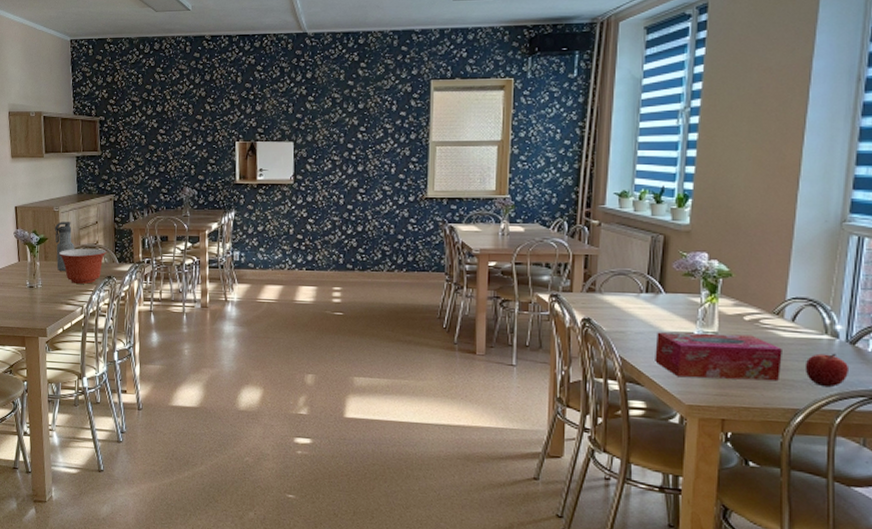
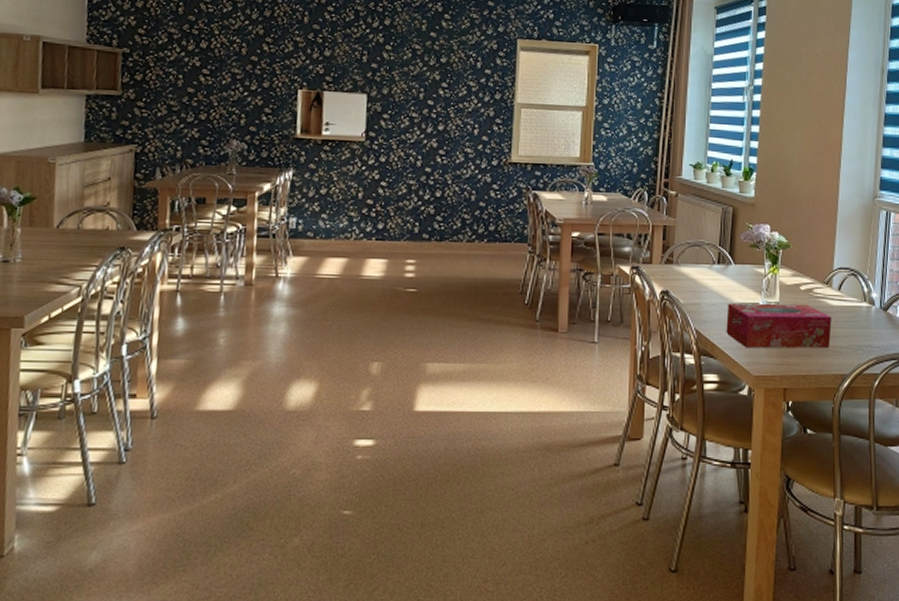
water bottle: present [55,222,75,272] -> none [46,176,75,241]
mixing bowl: present [58,248,107,284] -> none [50,211,121,257]
fruit: present [805,353,848,388] -> none [849,319,883,352]

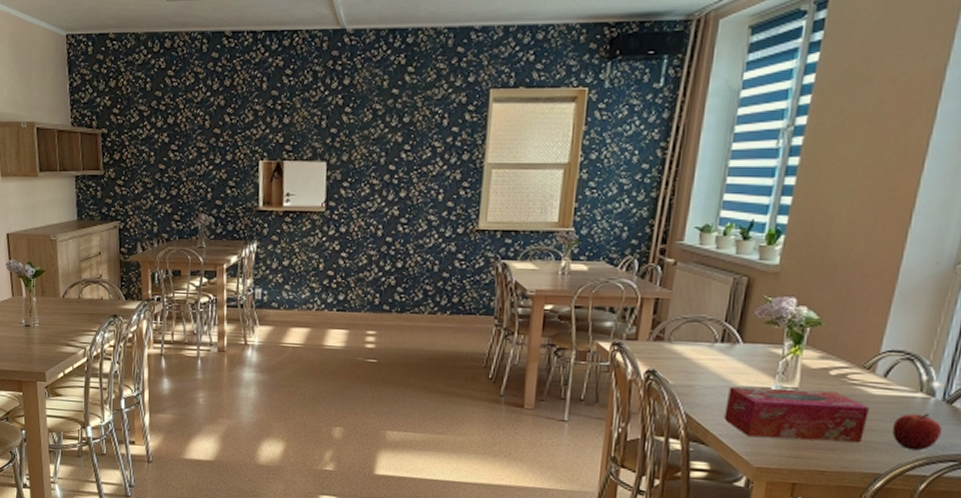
fruit: none [849,319,883,352] -> present [891,413,942,451]

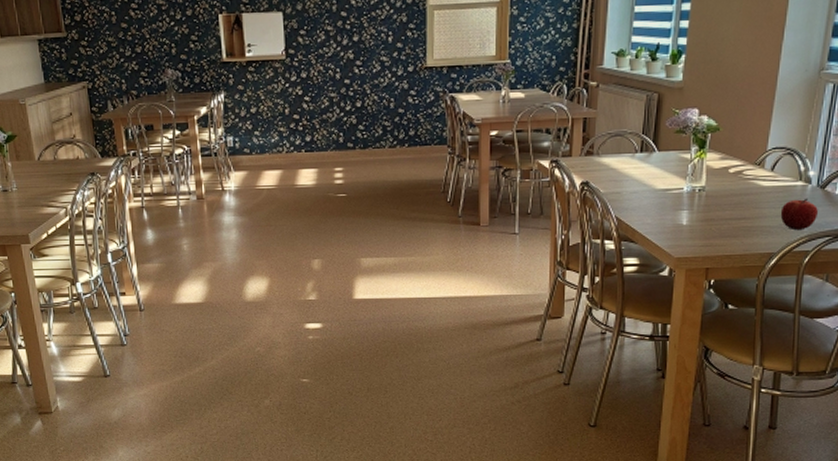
tissue box: present [724,387,869,443] -> none [648,187,762,232]

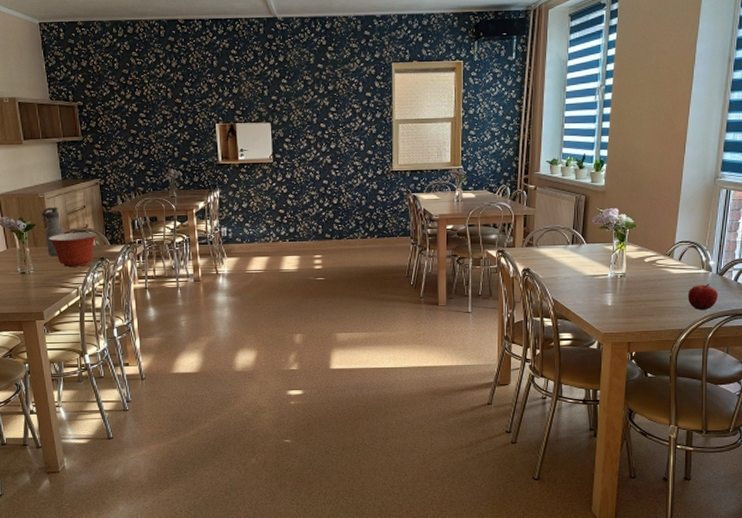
water bottle: none [23,115,49,172] -> present [42,207,64,256]
mixing bowl: none [31,143,86,183] -> present [48,232,97,267]

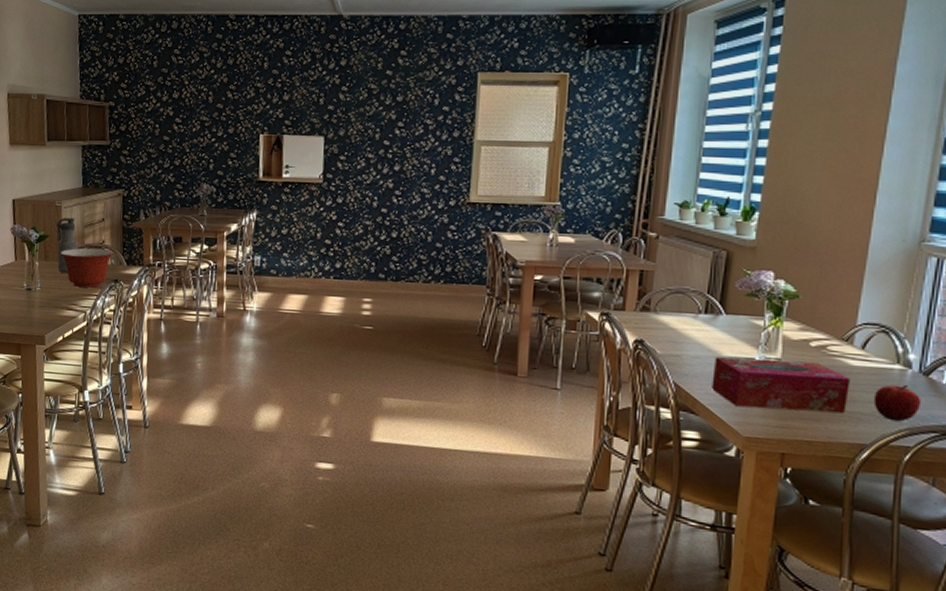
tissue box: none [579,273,672,312] -> present [712,357,850,414]

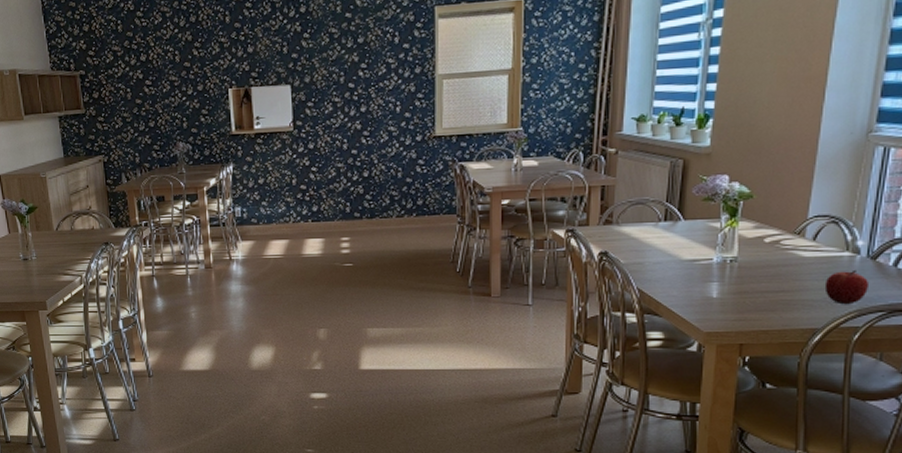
water bottle: present [56,218,78,274] -> none [43,188,67,241]
mixing bowl: present [60,247,114,288] -> none [50,214,101,253]
tissue box: present [712,357,850,414] -> none [673,257,802,305]

